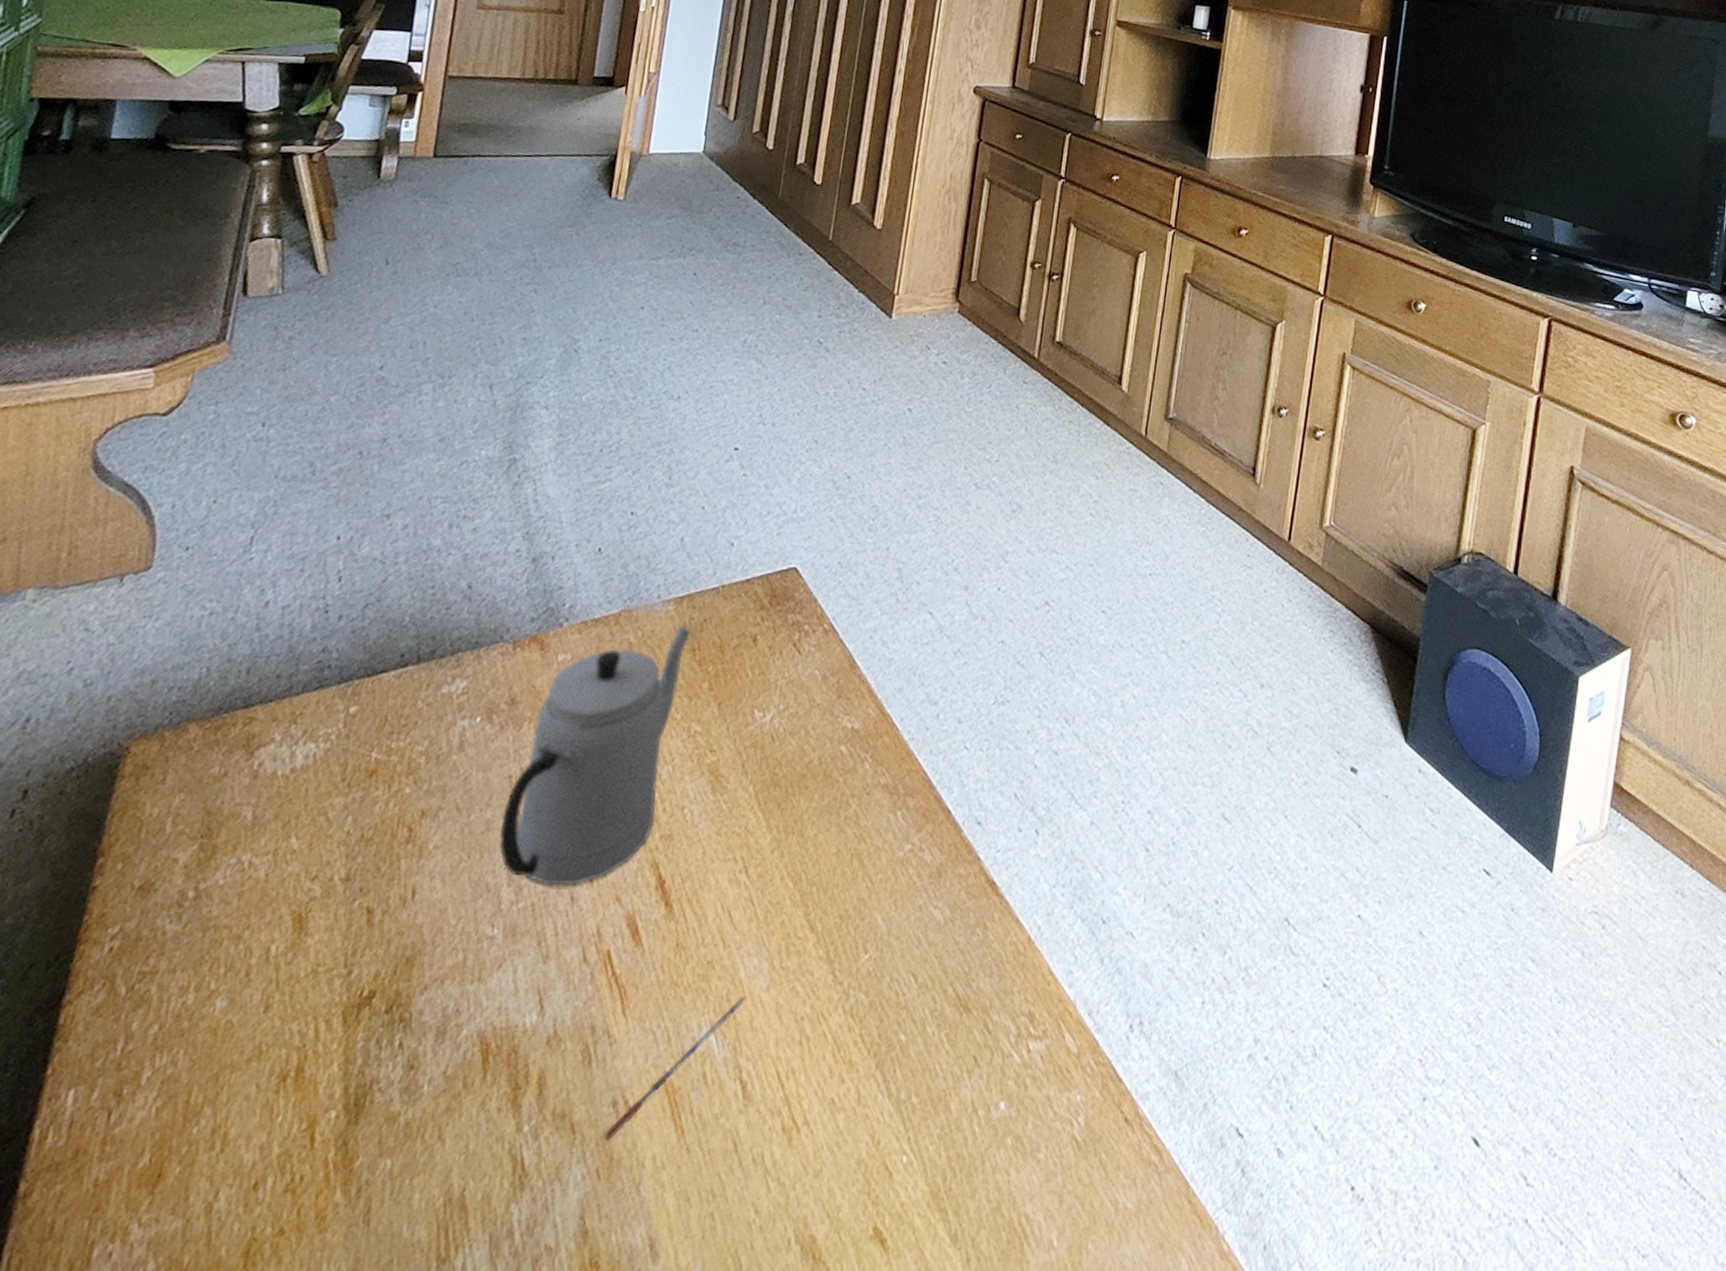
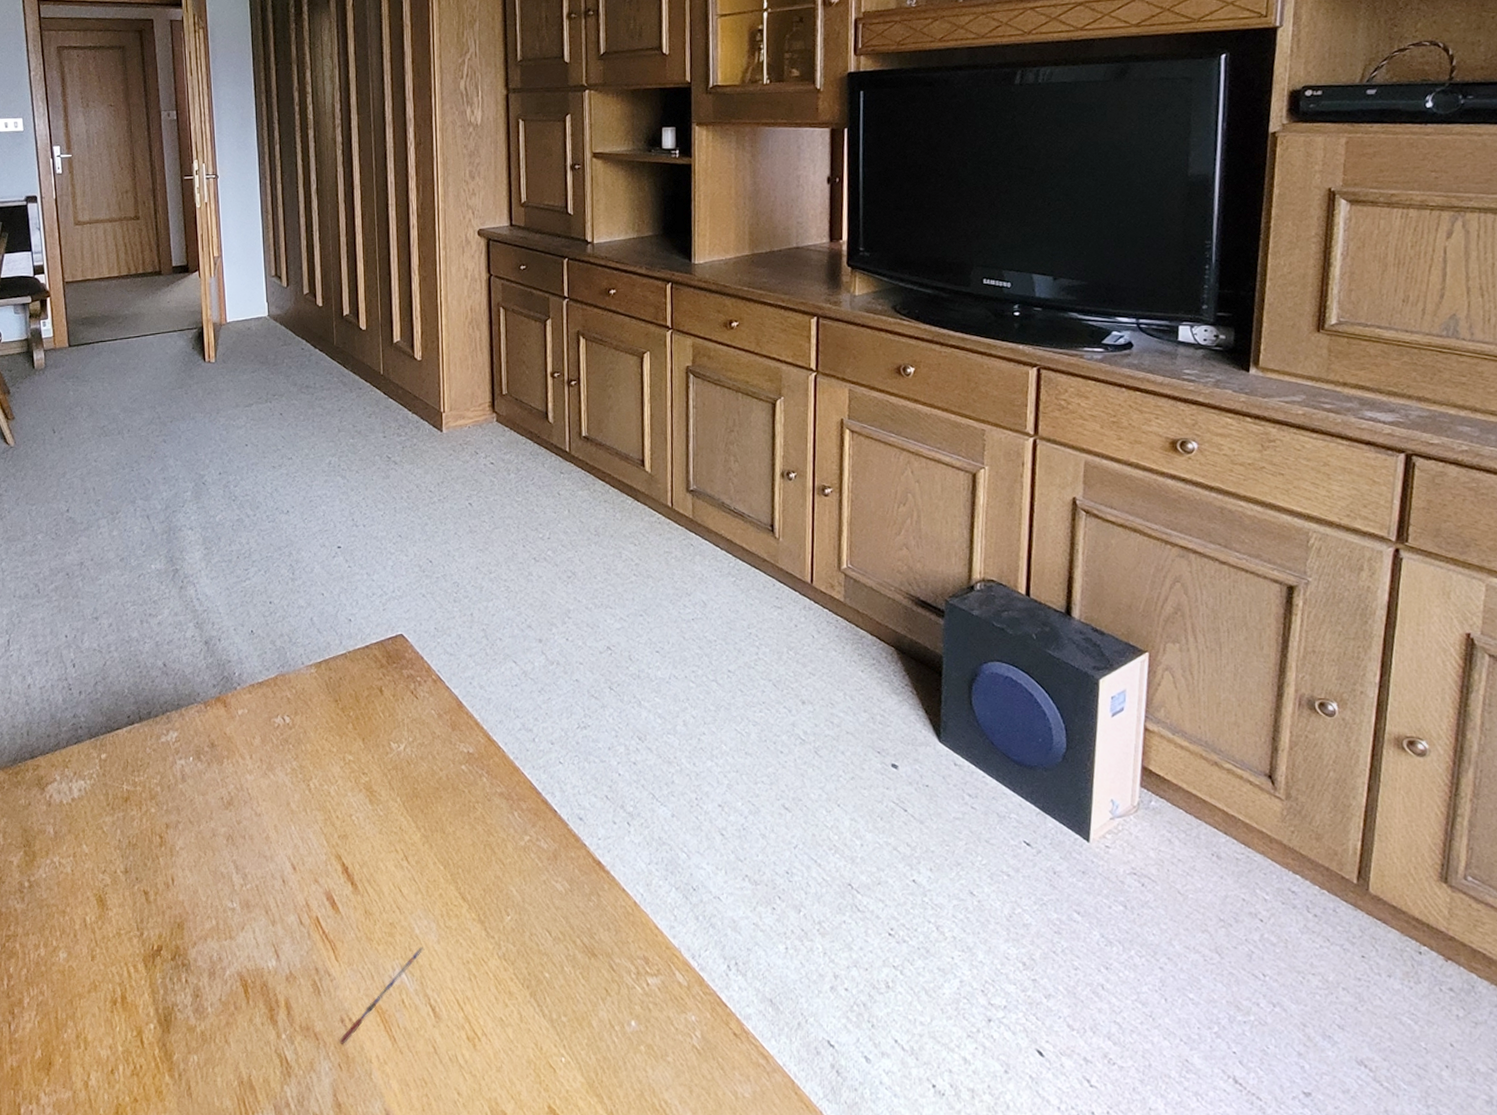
teapot: present [498,625,692,887] -> none [222,683,332,873]

